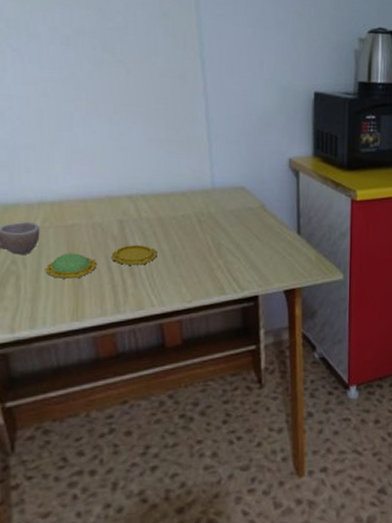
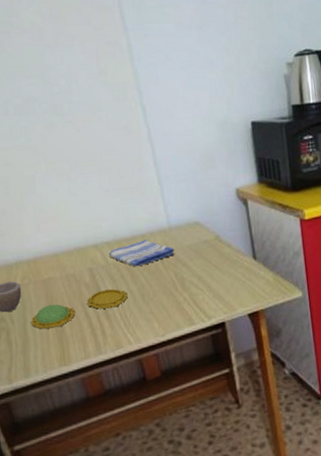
dish towel: none [142,197,215,225] -> present [108,239,175,266]

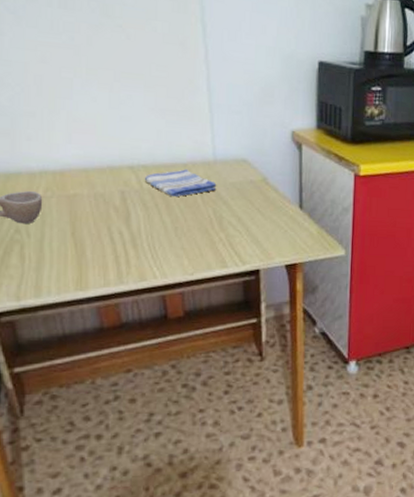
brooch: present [30,289,128,329] -> none [48,216,159,249]

